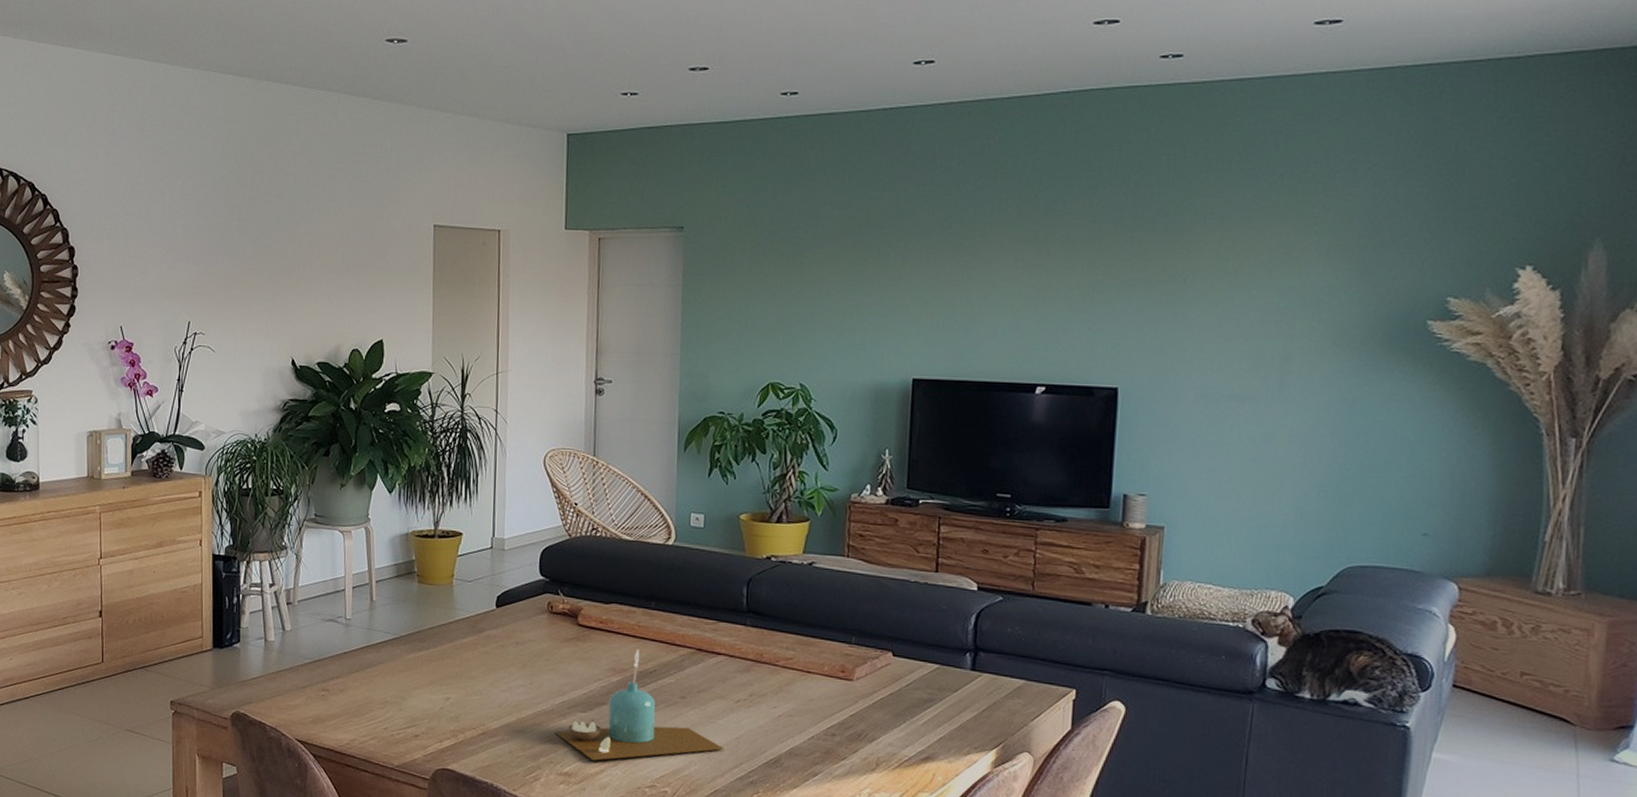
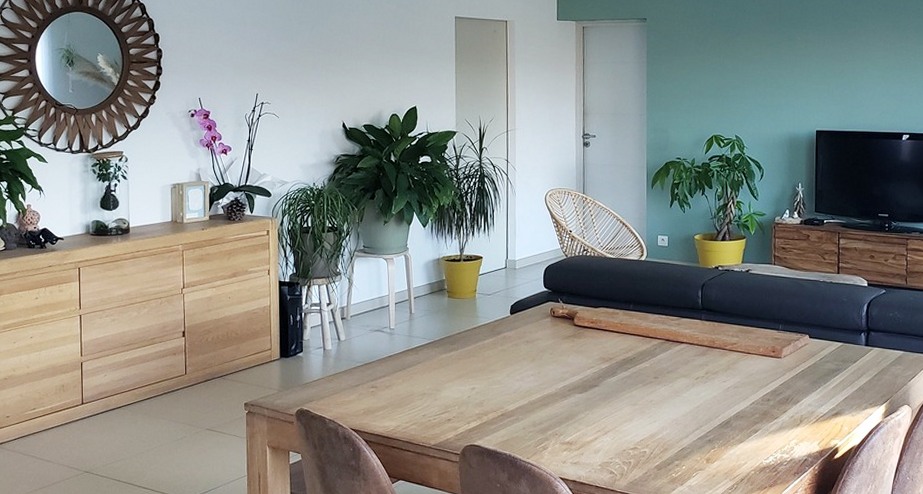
candle: present [555,650,724,761] -> none [558,342,688,431]

